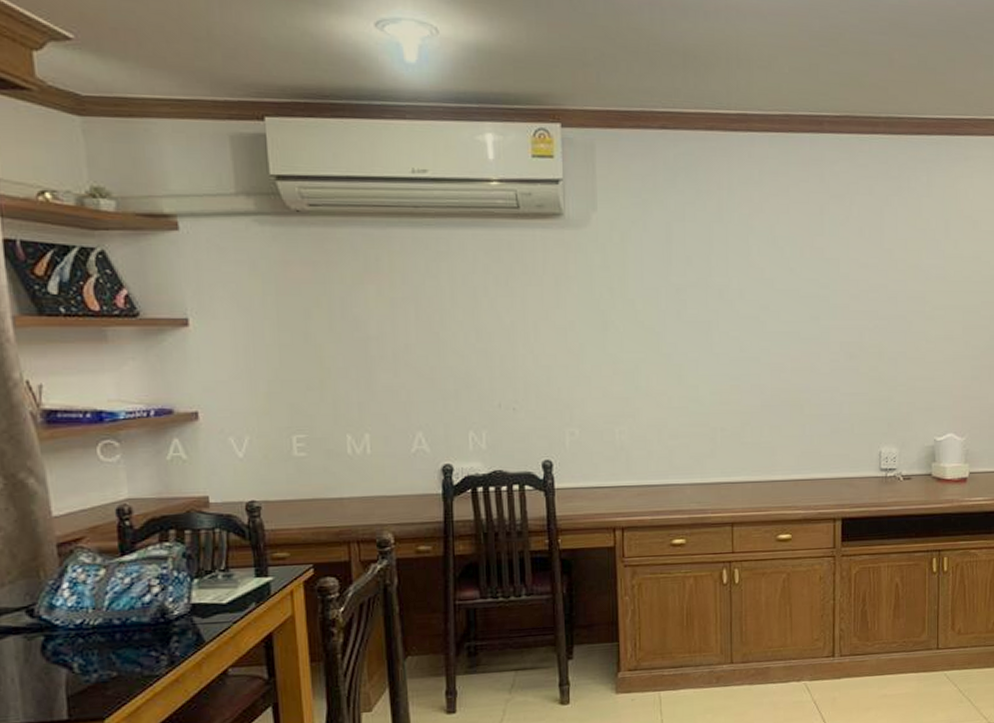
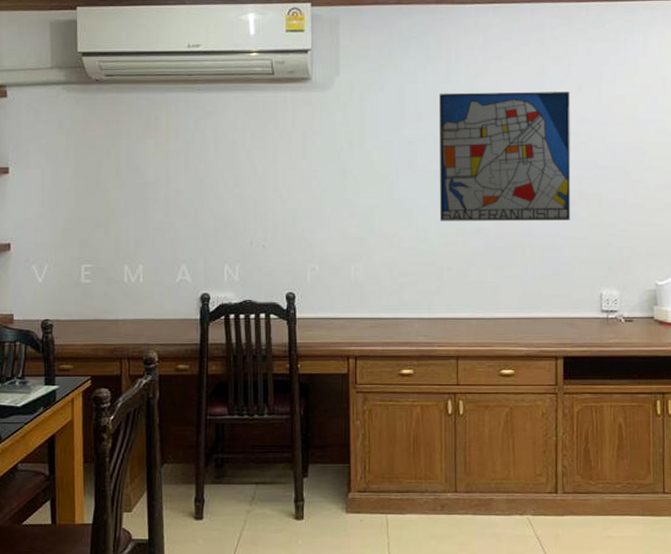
wall art: none [710,233,851,378] -> present [438,91,571,222]

